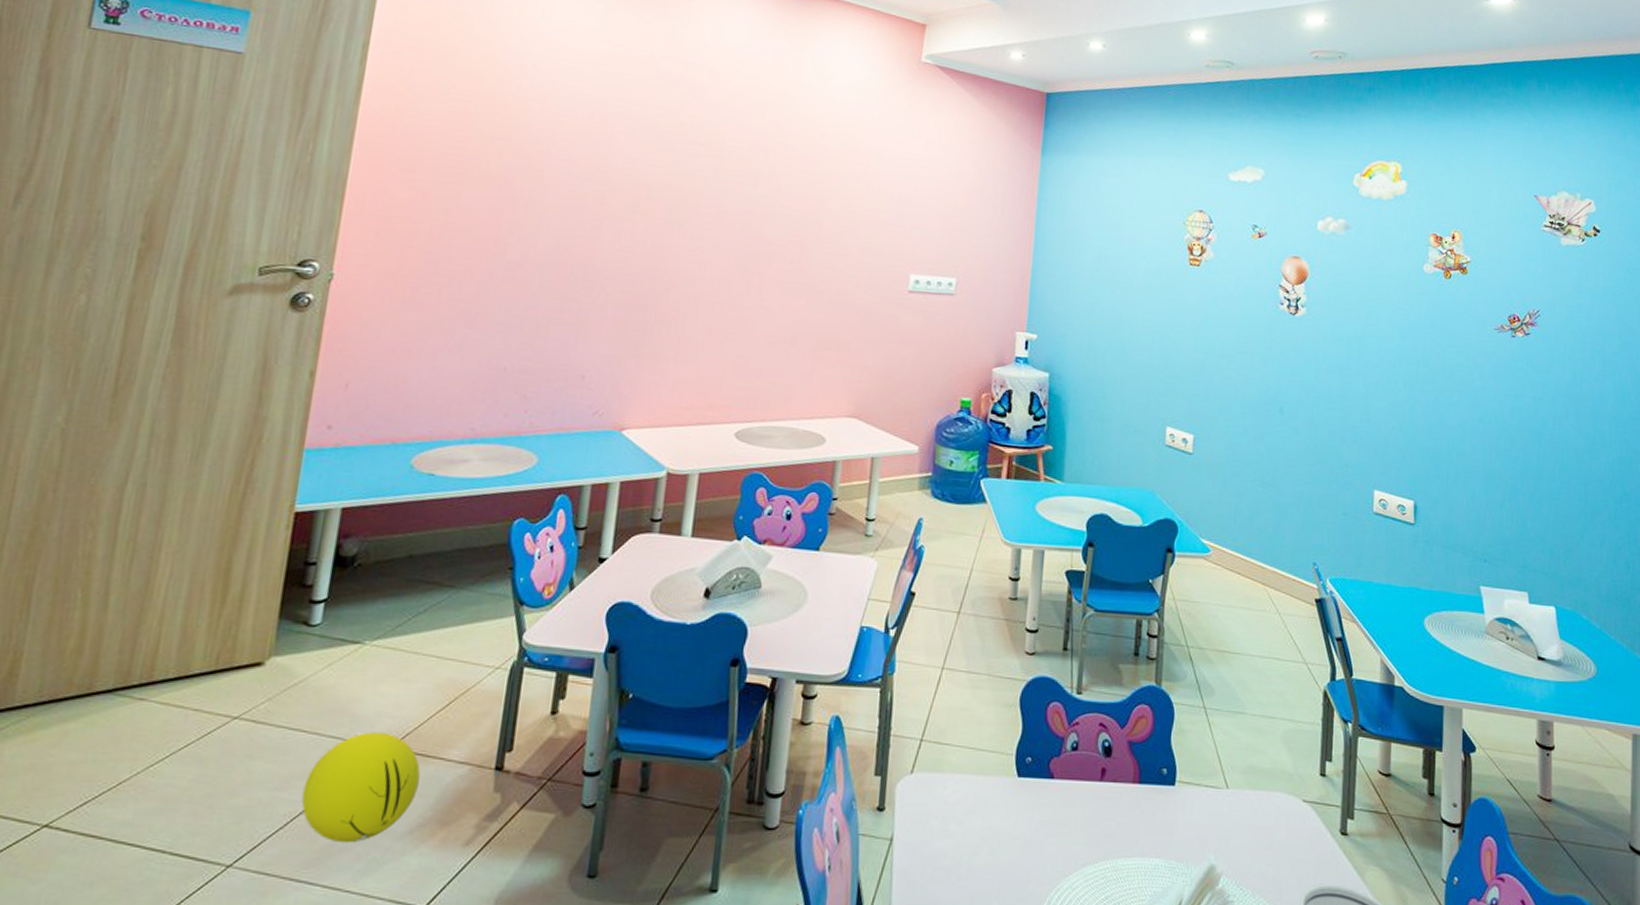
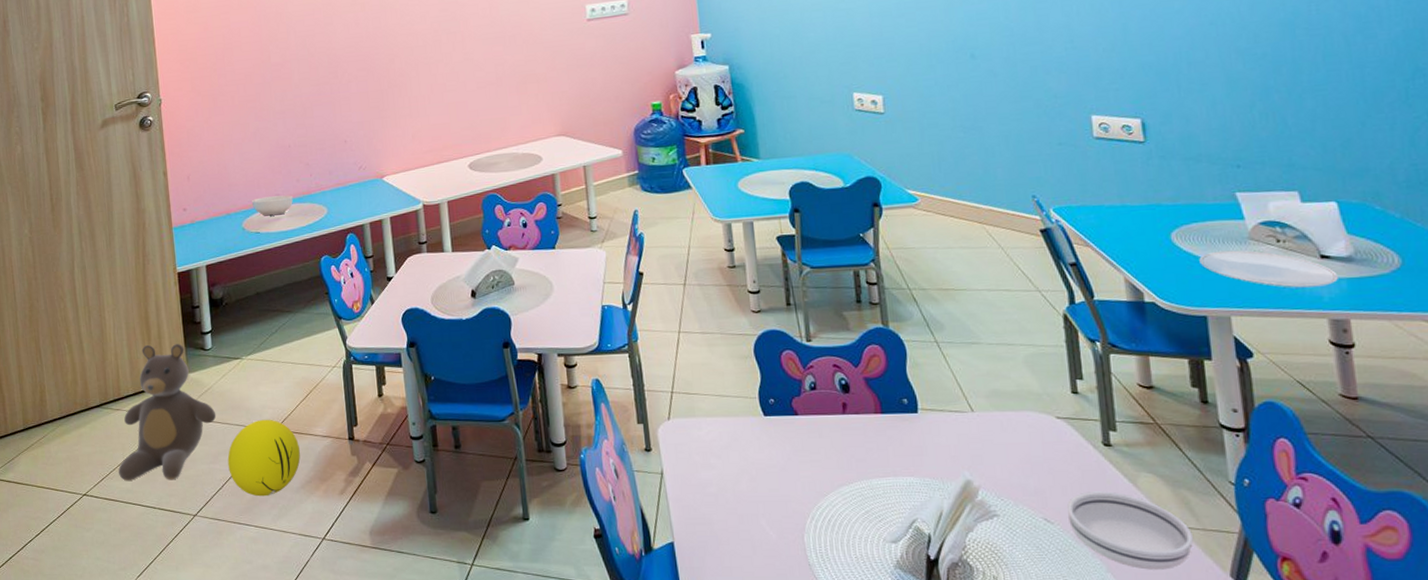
teddy bear: none [116,608,303,812] -> present [118,344,217,481]
bowl: none [431,428,495,456] -> present [251,195,294,216]
plate: none [1444,641,1549,687] -> present [1199,250,1338,288]

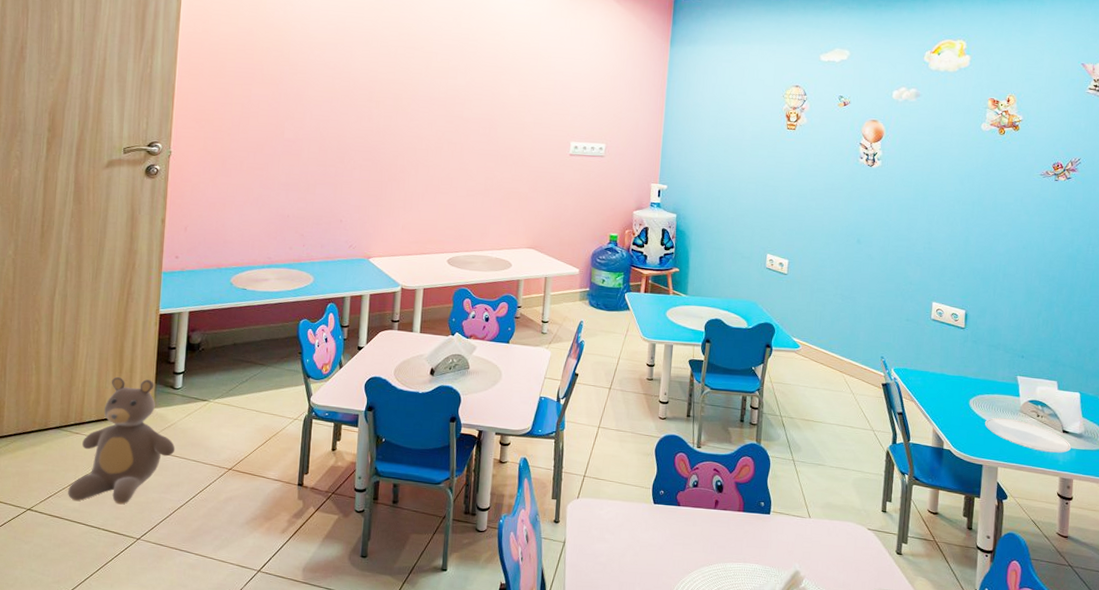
toy ball: present [227,419,301,497] -> none [178,458,251,528]
bowl: present [251,195,294,216] -> none [243,258,284,277]

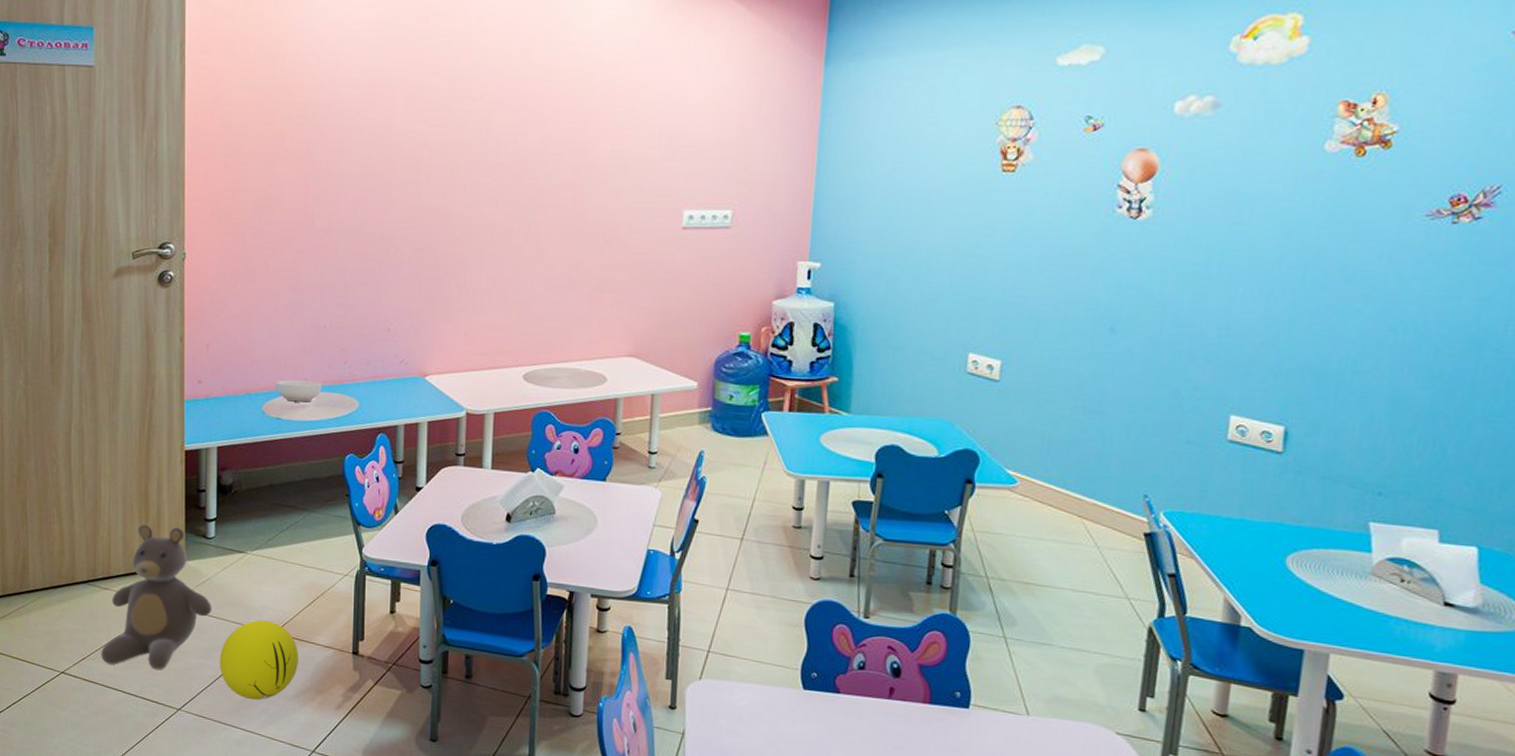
toy ball: none [178,458,251,528] -> present [219,620,298,700]
bowl: none [243,258,284,277] -> present [275,380,323,402]
plate: present [985,417,1071,453] -> none [1310,582,1458,636]

